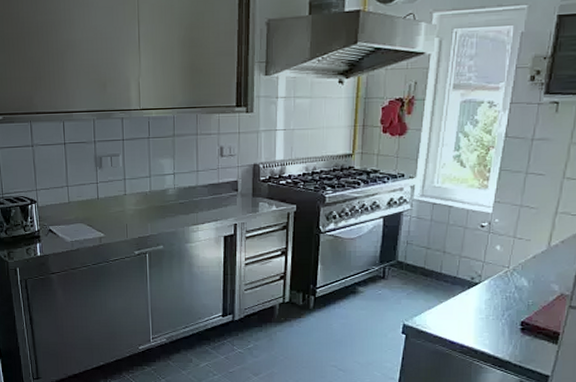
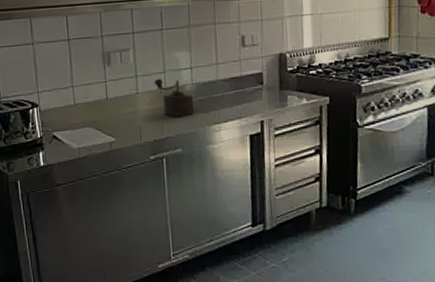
pepper mill: none [140,182,175,217] -> present [153,78,194,117]

